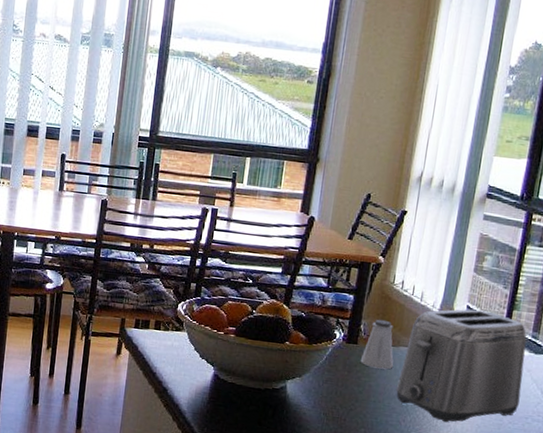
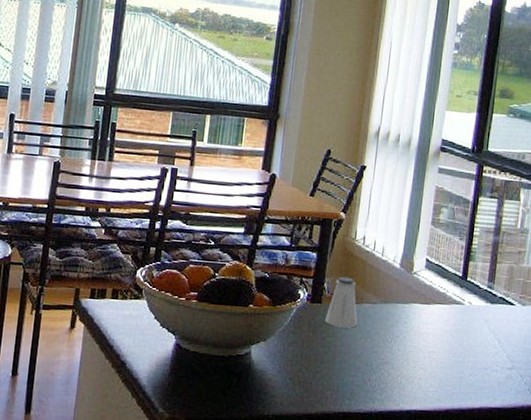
toaster: present [395,309,527,423] -> none [360,262,483,379]

